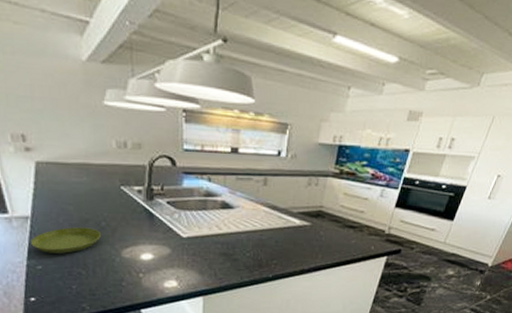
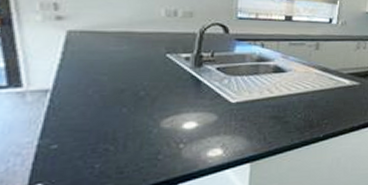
saucer: present [30,227,101,254] -> none [46,98,138,130]

